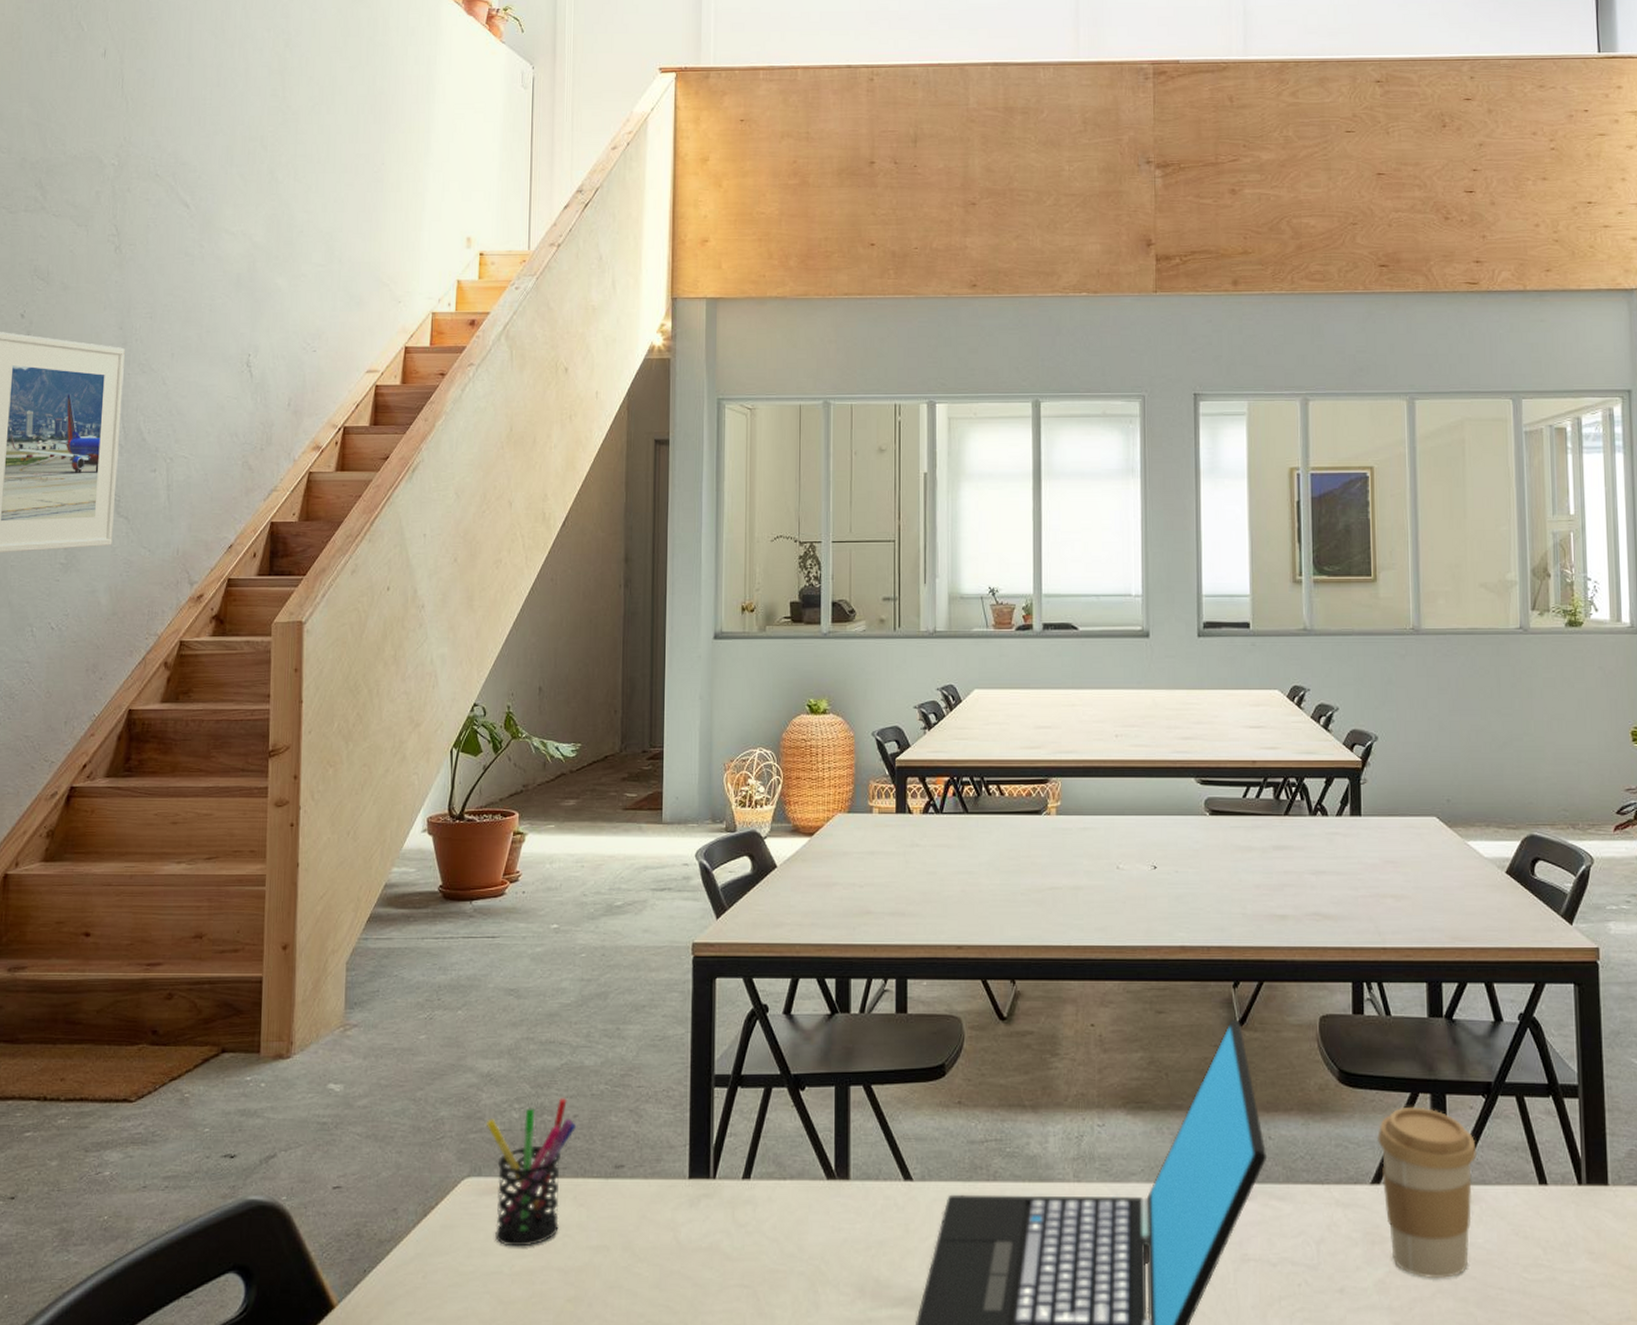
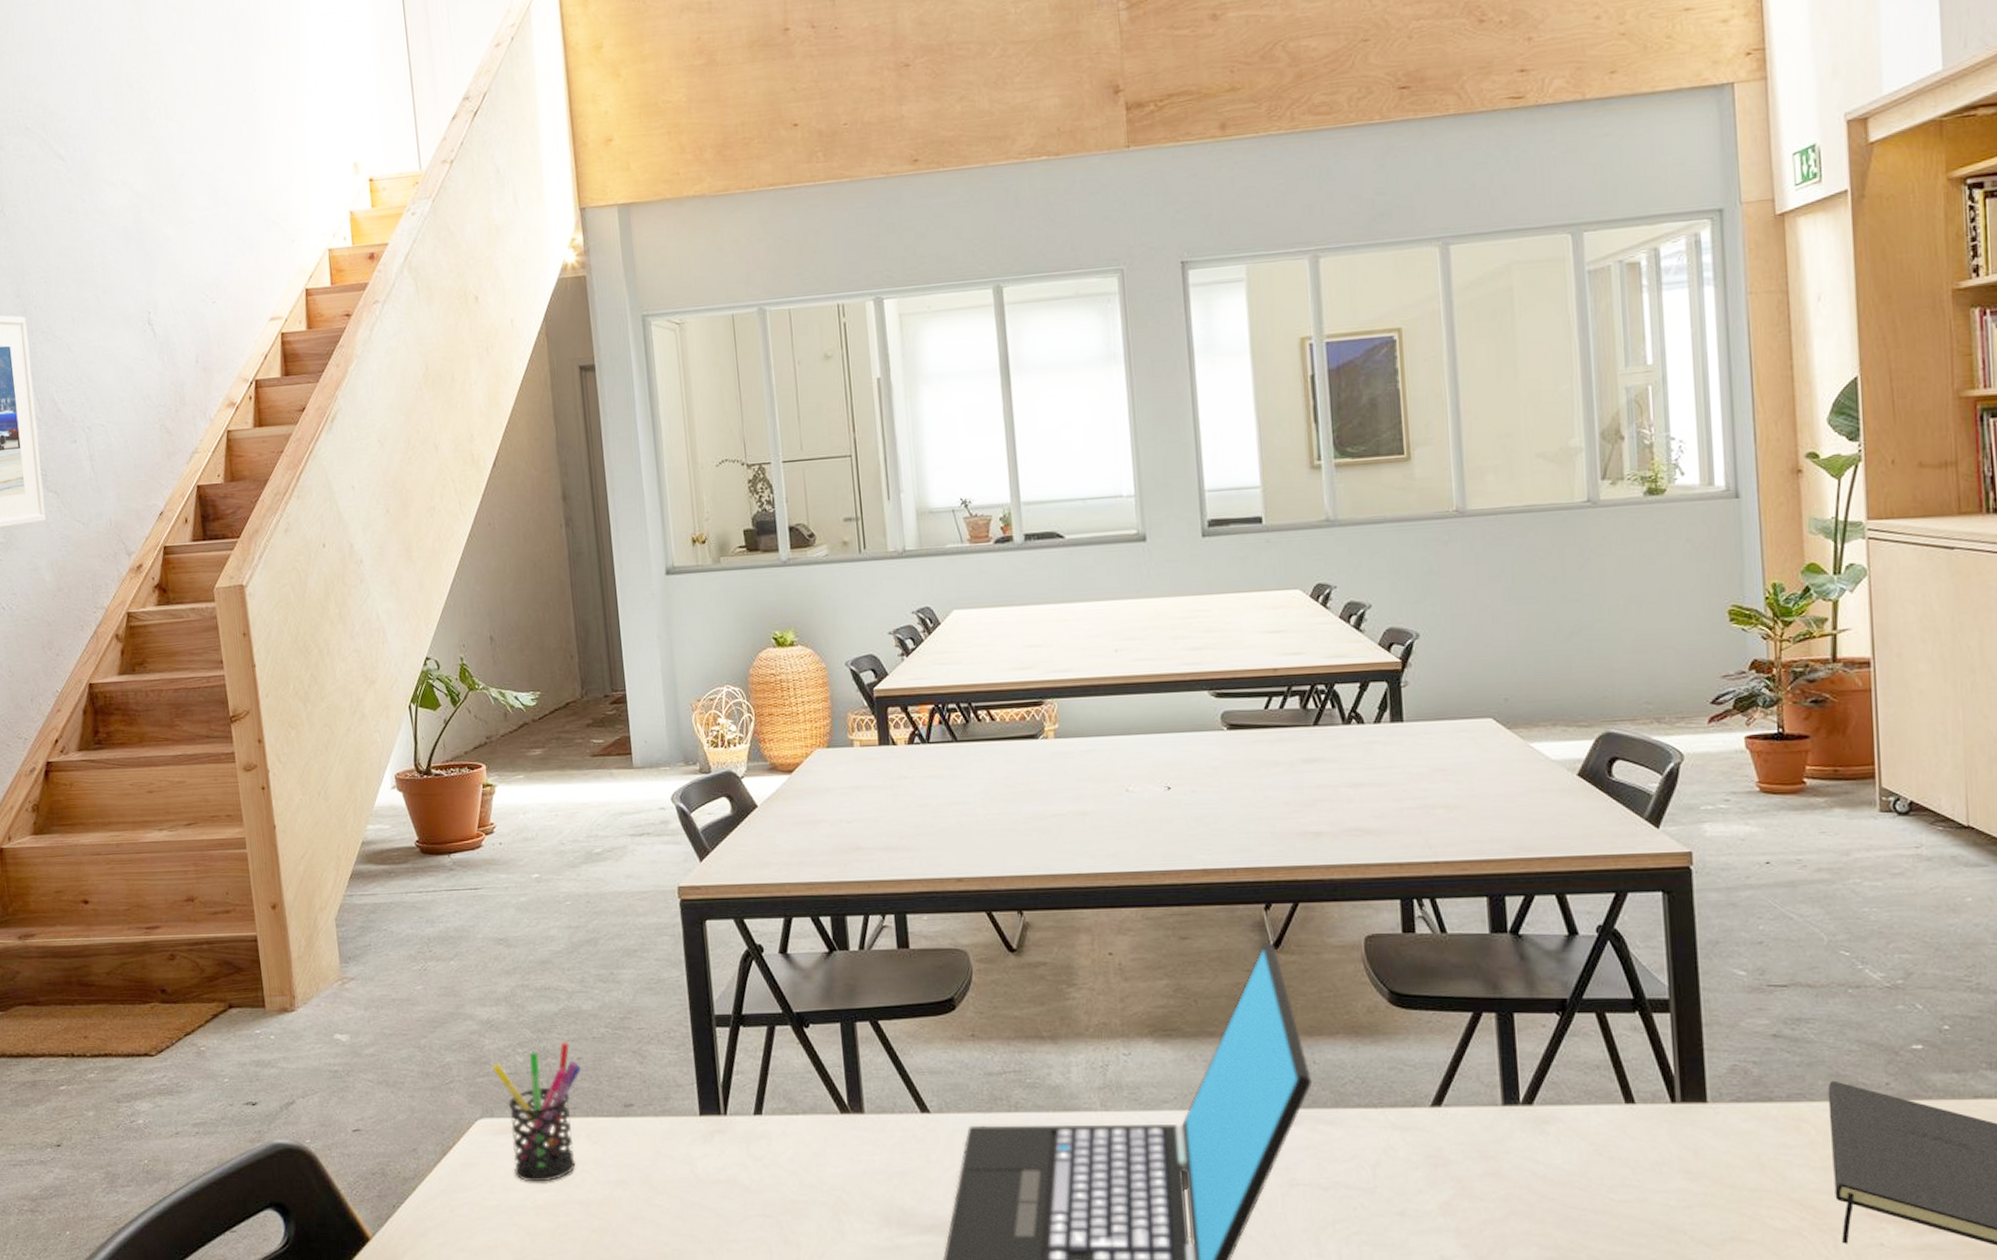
coffee cup: present [1376,1106,1477,1278] -> none [1435,1026,1551,1200]

